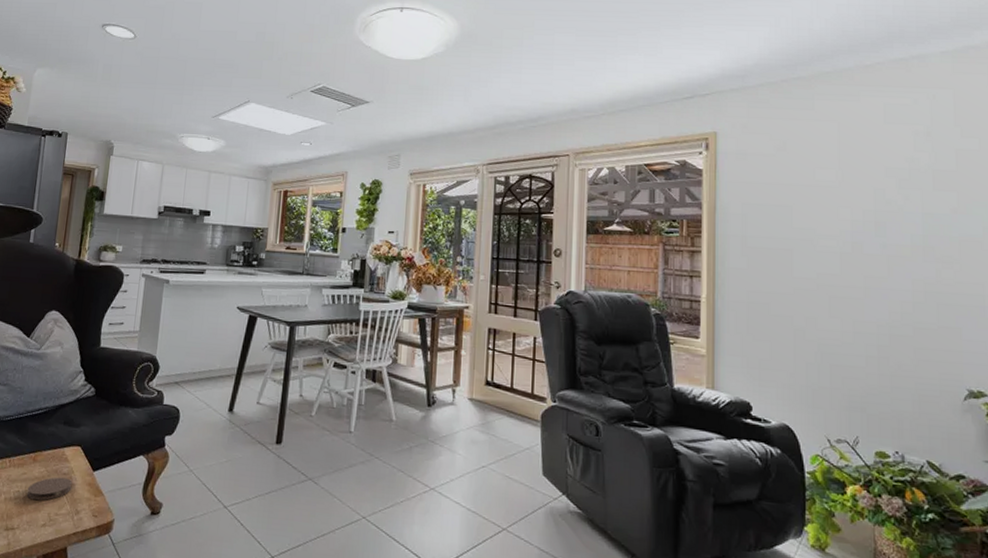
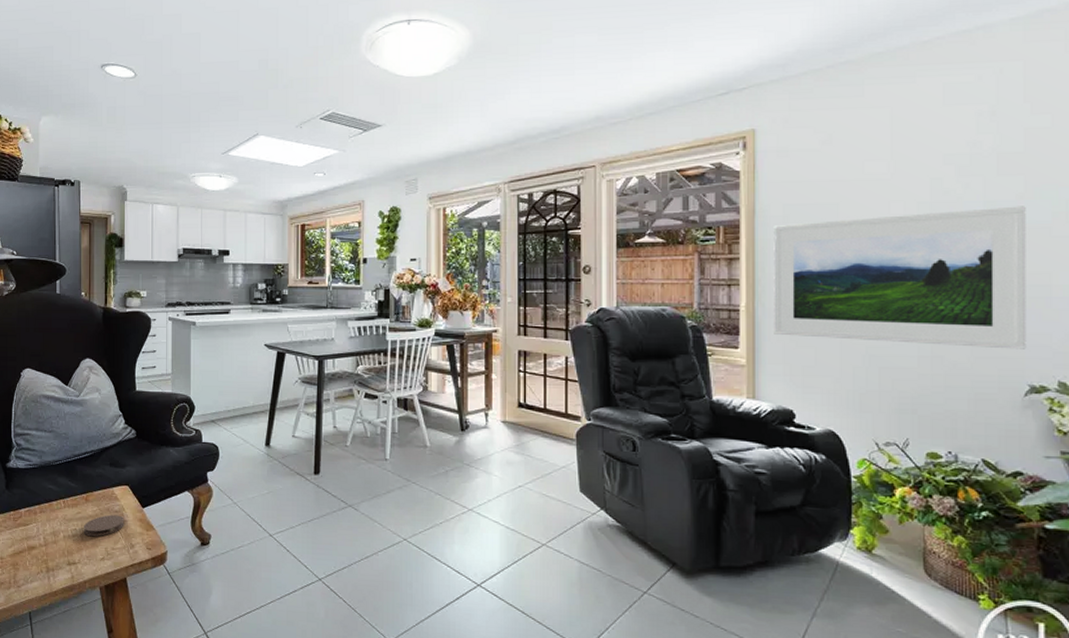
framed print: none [732,219,964,355] -> present [773,206,1027,349]

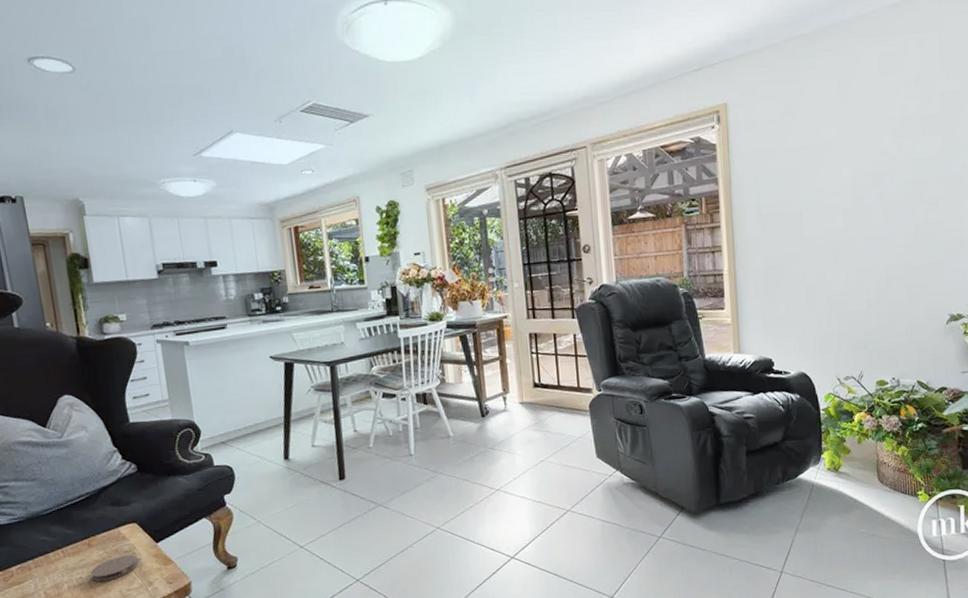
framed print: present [773,206,1027,349] -> none [747,161,947,293]

